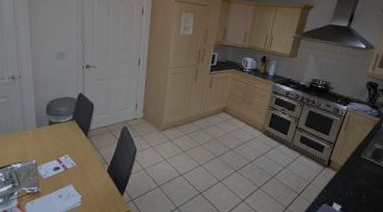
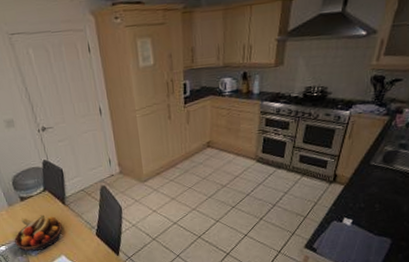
fruit bowl: none [31,141,79,176] -> present [14,215,62,252]

